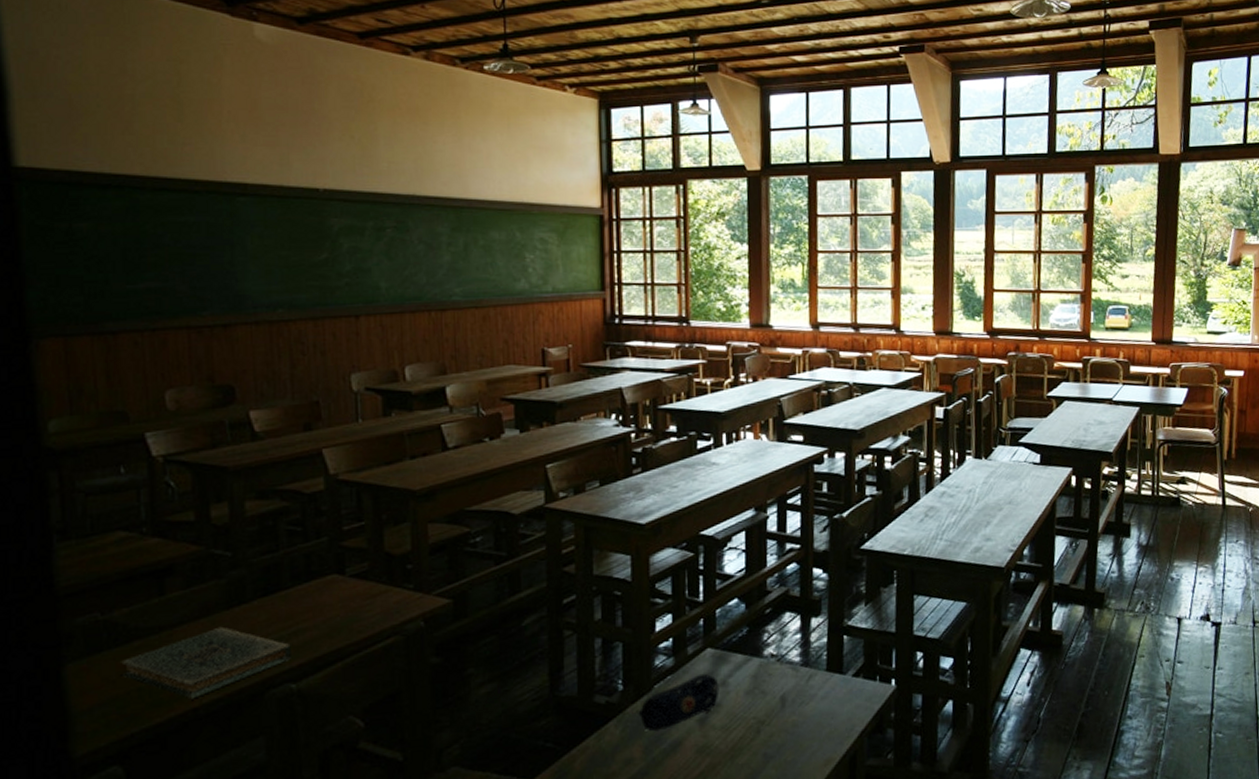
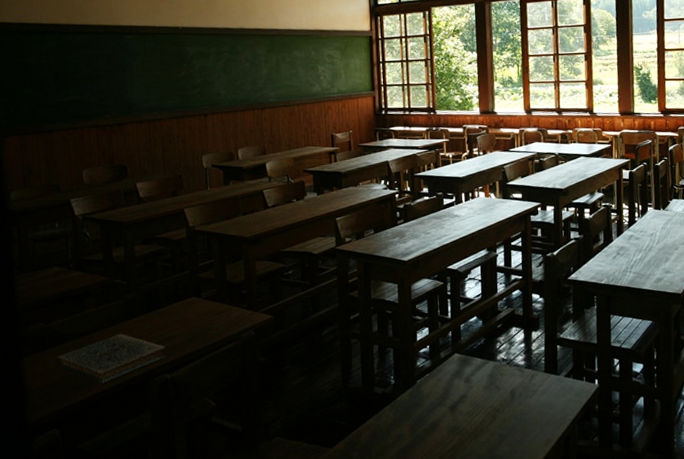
pencil case: present [638,673,720,732] -> none [406,372,465,415]

